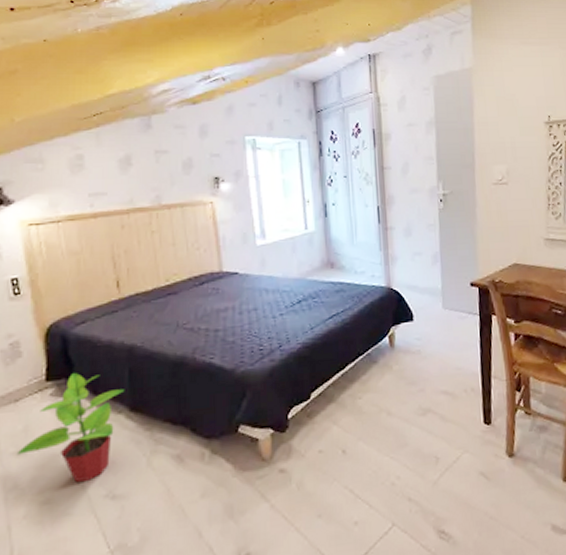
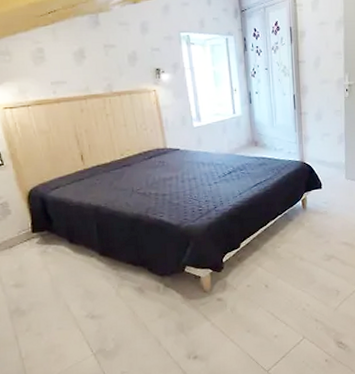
potted plant: present [16,373,125,482] -> none [15,227,95,306]

